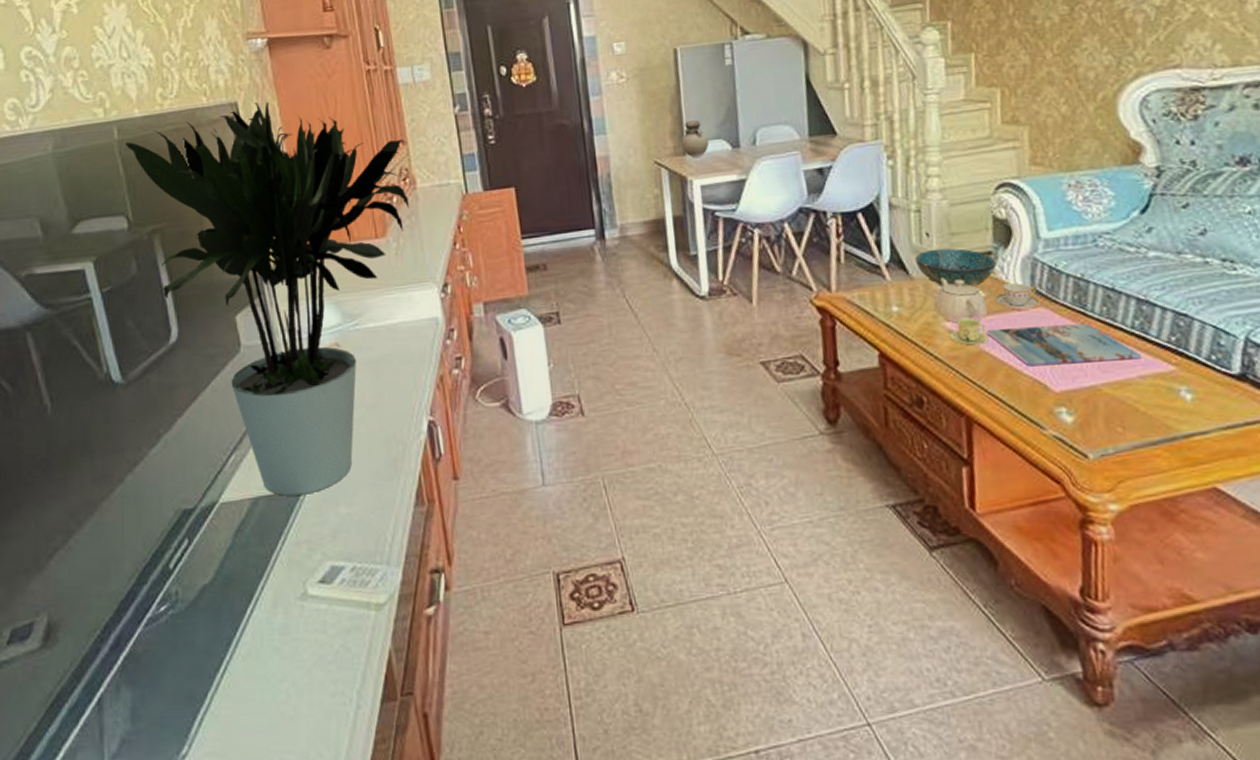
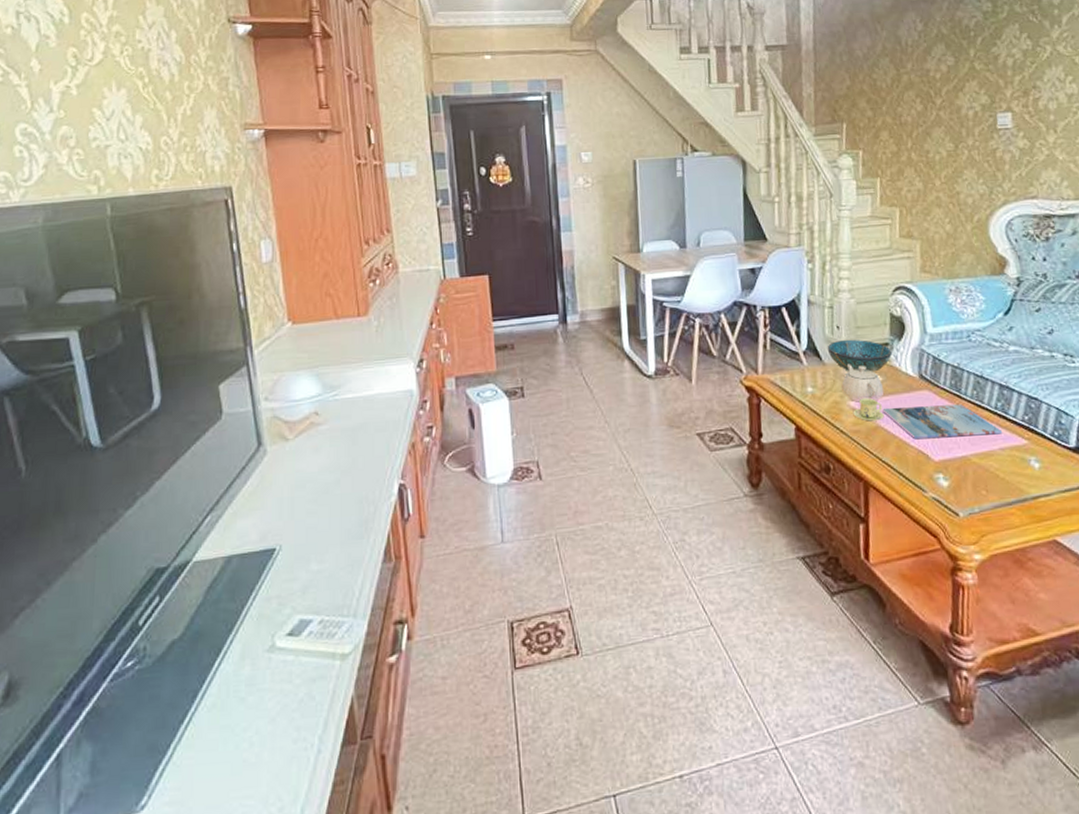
potted plant: present [126,102,410,496] -> none [118,188,392,554]
vase: present [681,120,710,159] -> none [637,223,661,256]
teacup: present [993,282,1041,310] -> none [888,369,926,392]

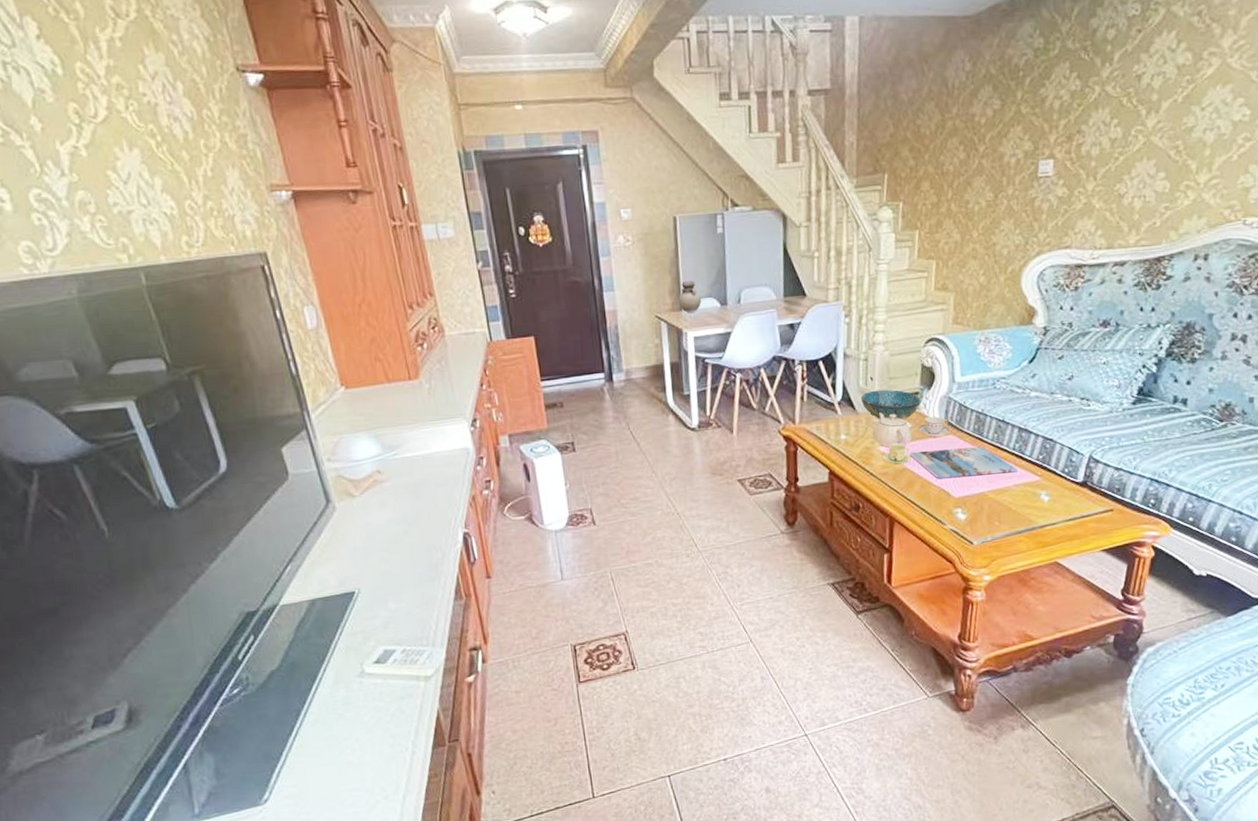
vase: none [637,223,661,256] -> present [678,281,702,314]
teacup: none [888,369,926,392] -> present [917,416,951,437]

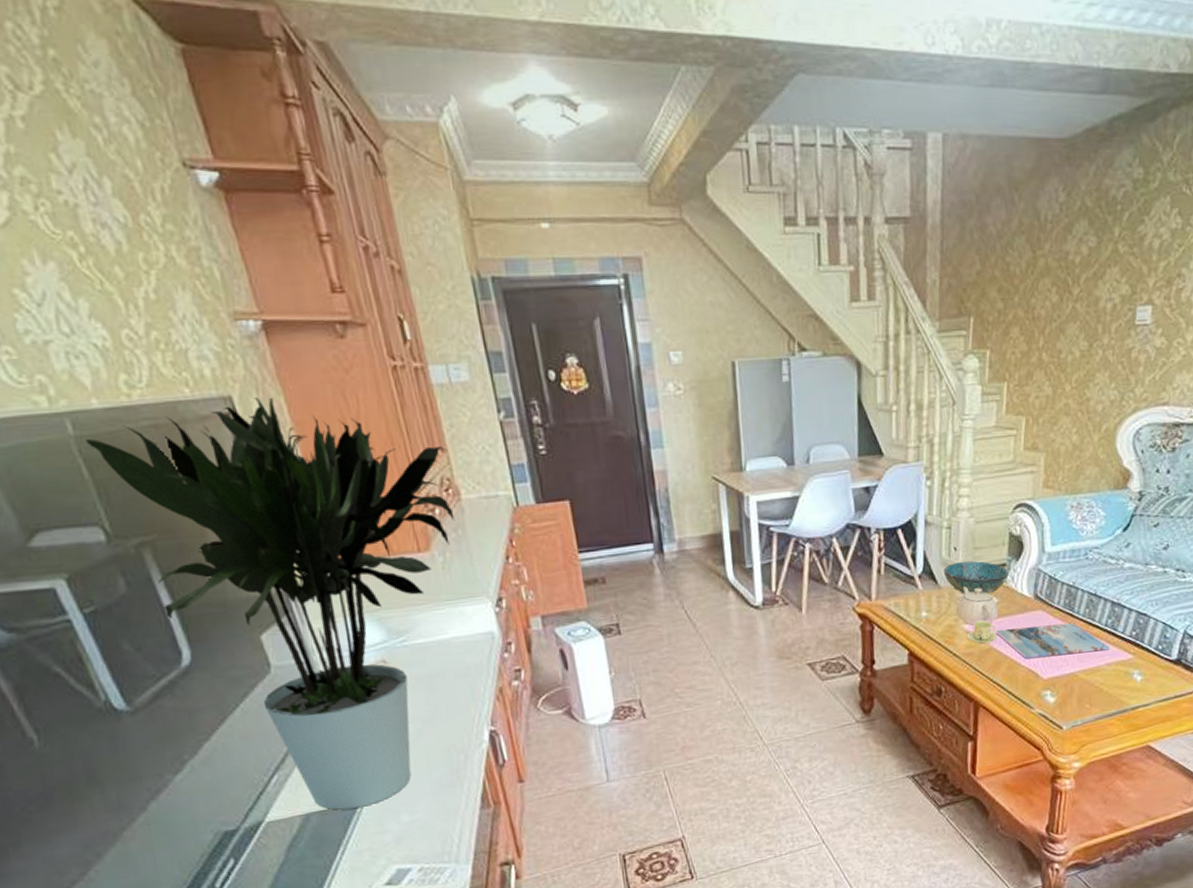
potted plant: none [155,253,439,597] -> present [86,397,455,810]
vase: present [678,281,702,314] -> none [738,437,766,475]
teacup: present [917,416,951,437] -> none [1004,589,1040,613]

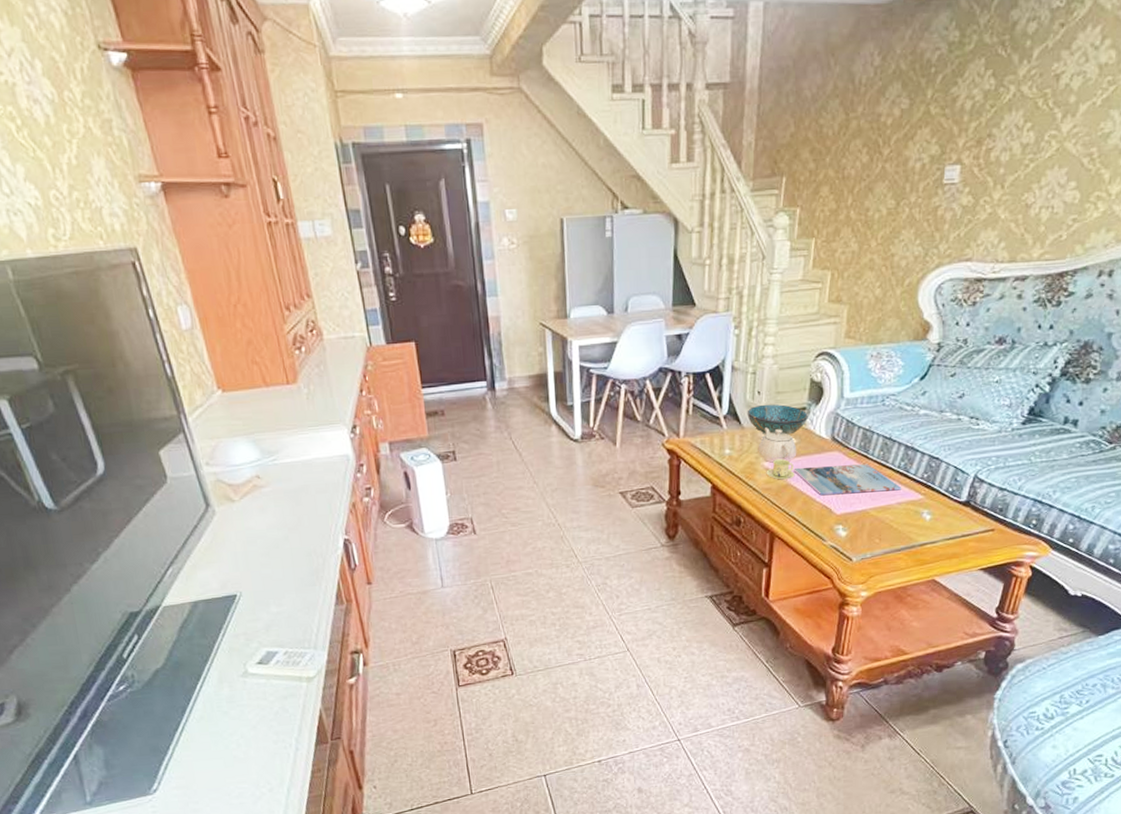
potted plant: present [86,397,455,810] -> none [22,249,318,600]

